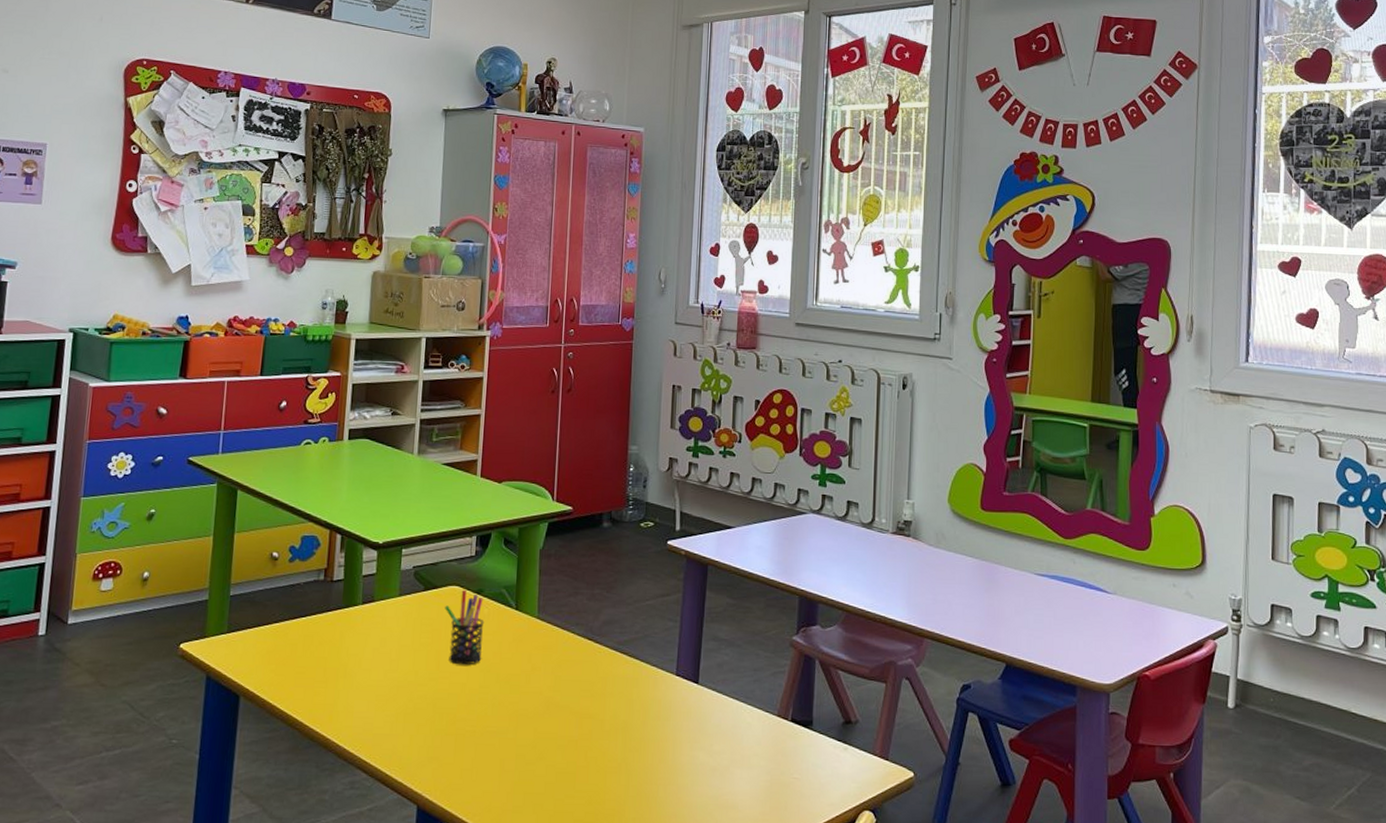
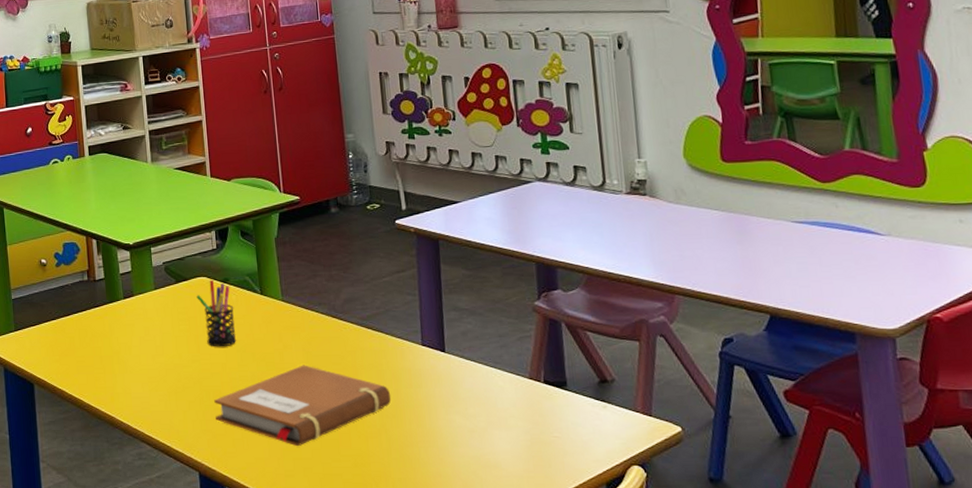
notebook: none [445,689,637,779] -> present [214,365,392,446]

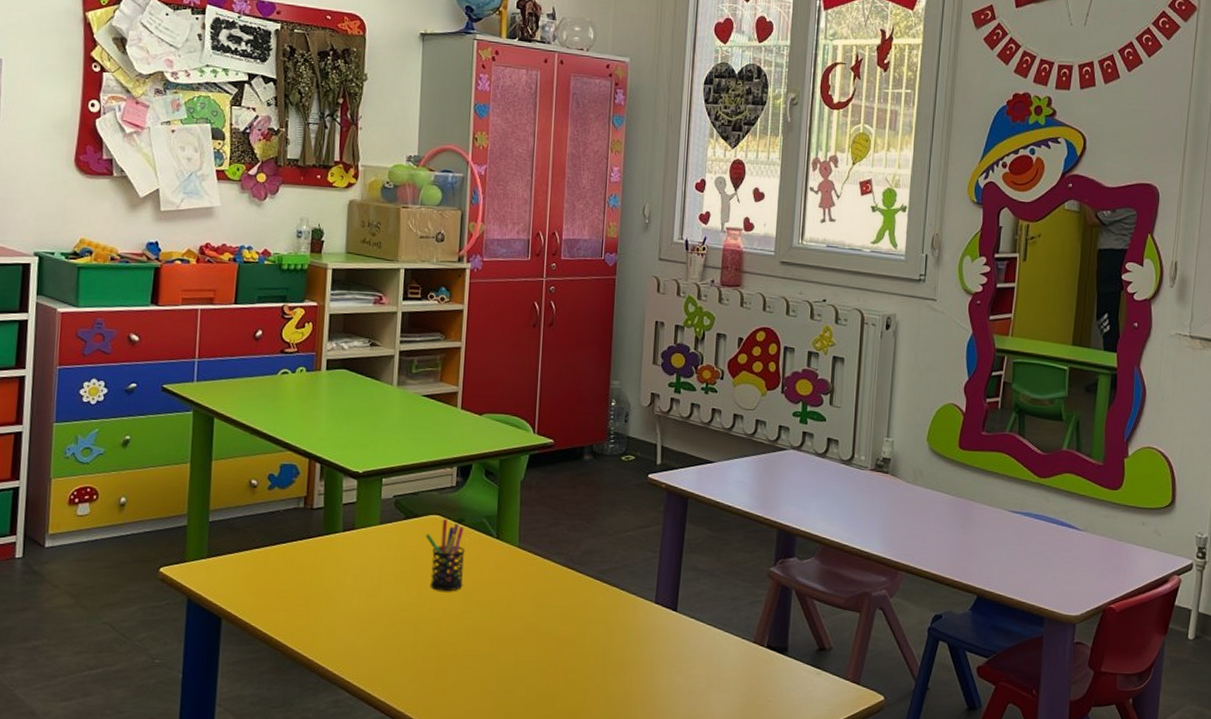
notebook: present [214,365,392,446] -> none [427,615,617,699]

